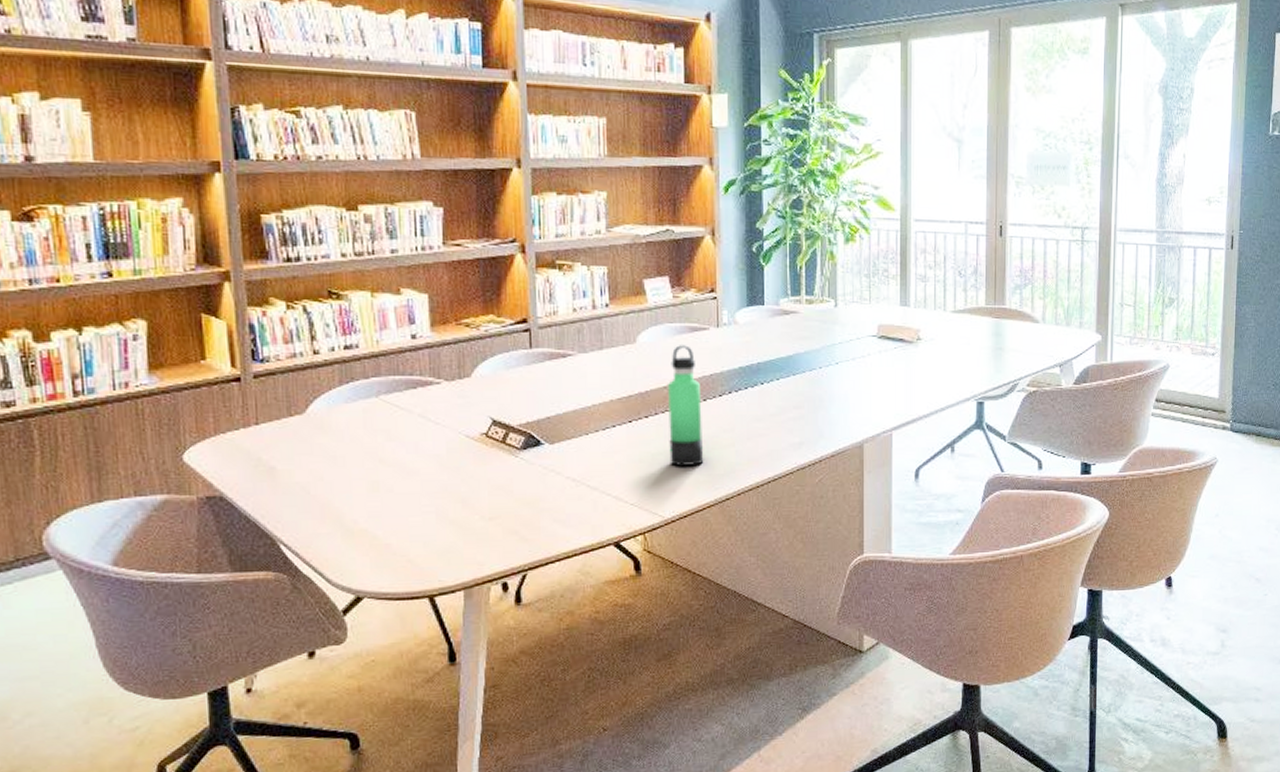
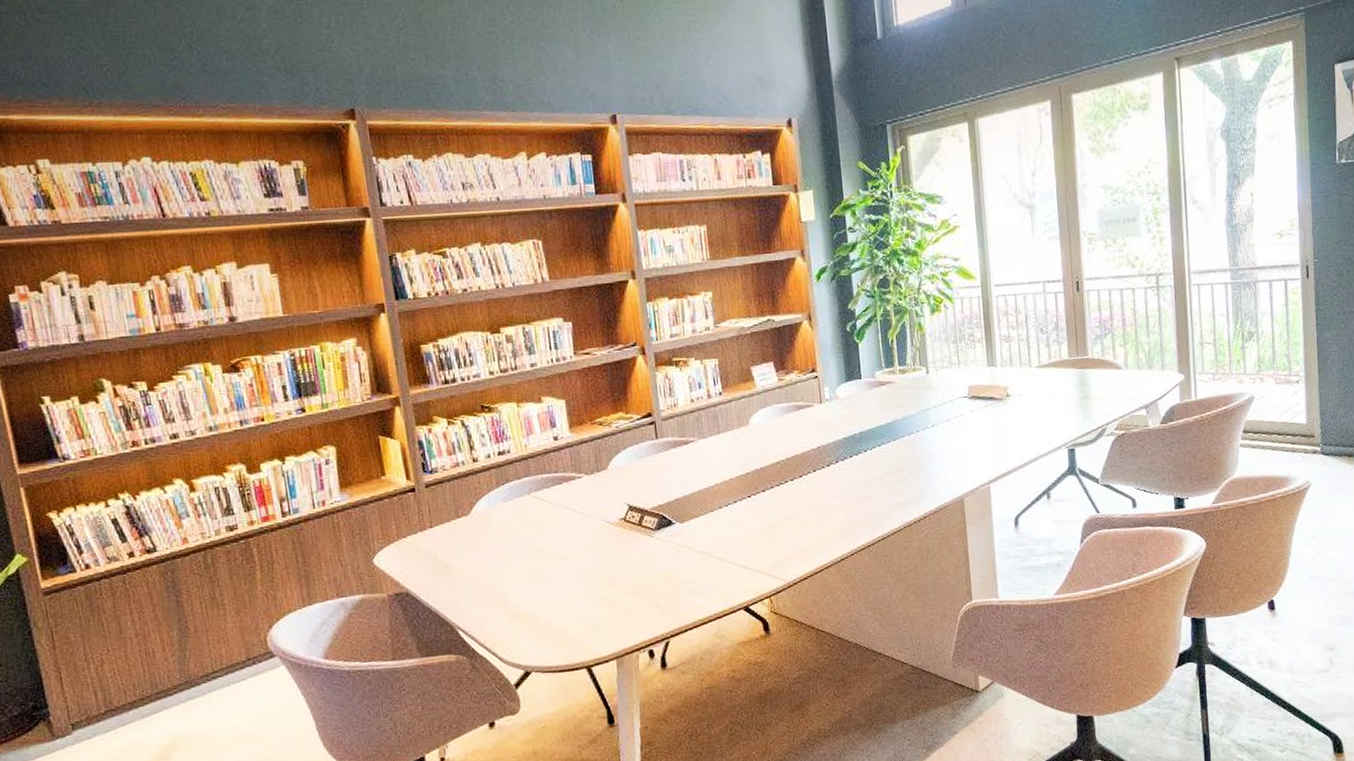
thermos bottle: present [667,345,704,466] -> none [780,422,819,533]

